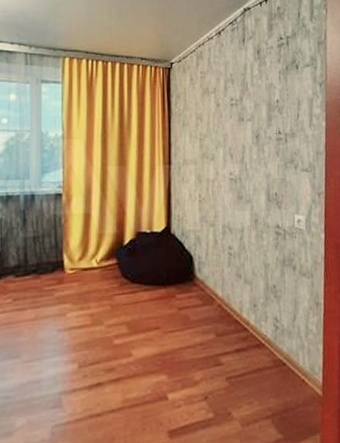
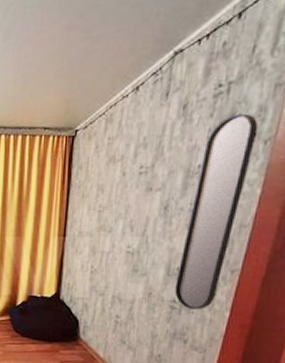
home mirror: none [276,61,314,234] -> present [175,113,259,310]

